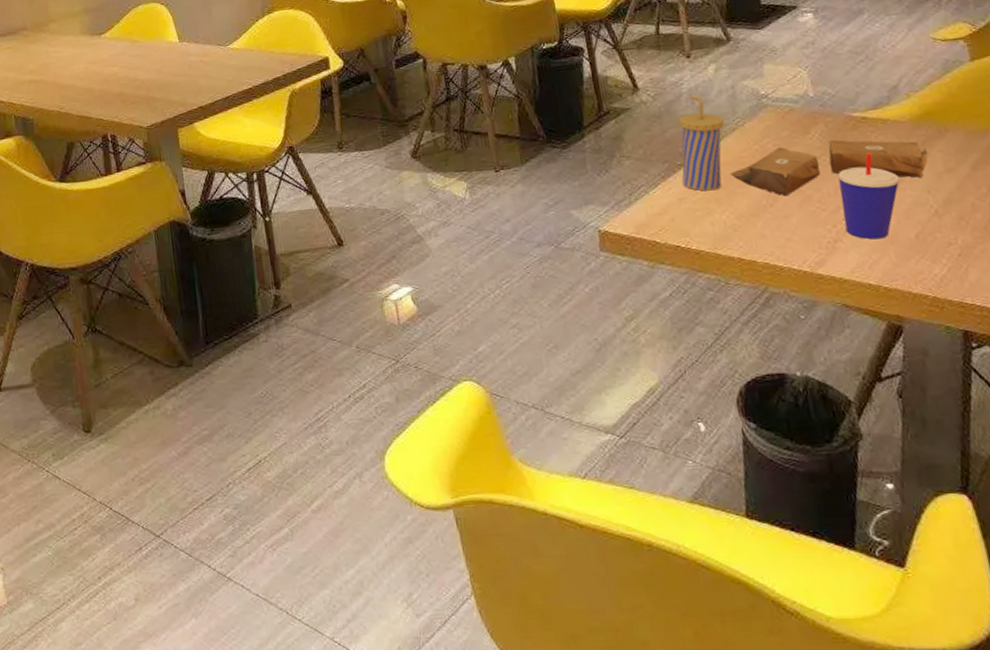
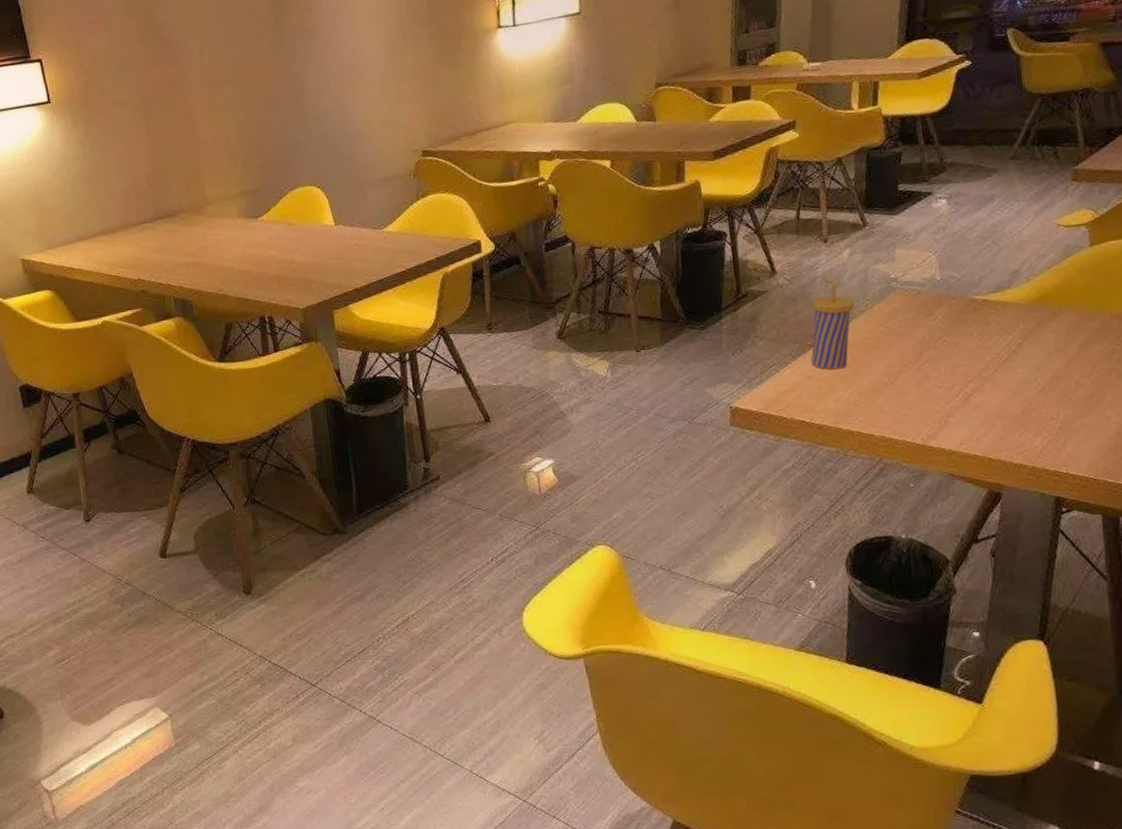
paper bag: present [729,140,929,196] -> none [856,321,1042,374]
beverage cup: present [838,153,900,240] -> none [956,334,1013,415]

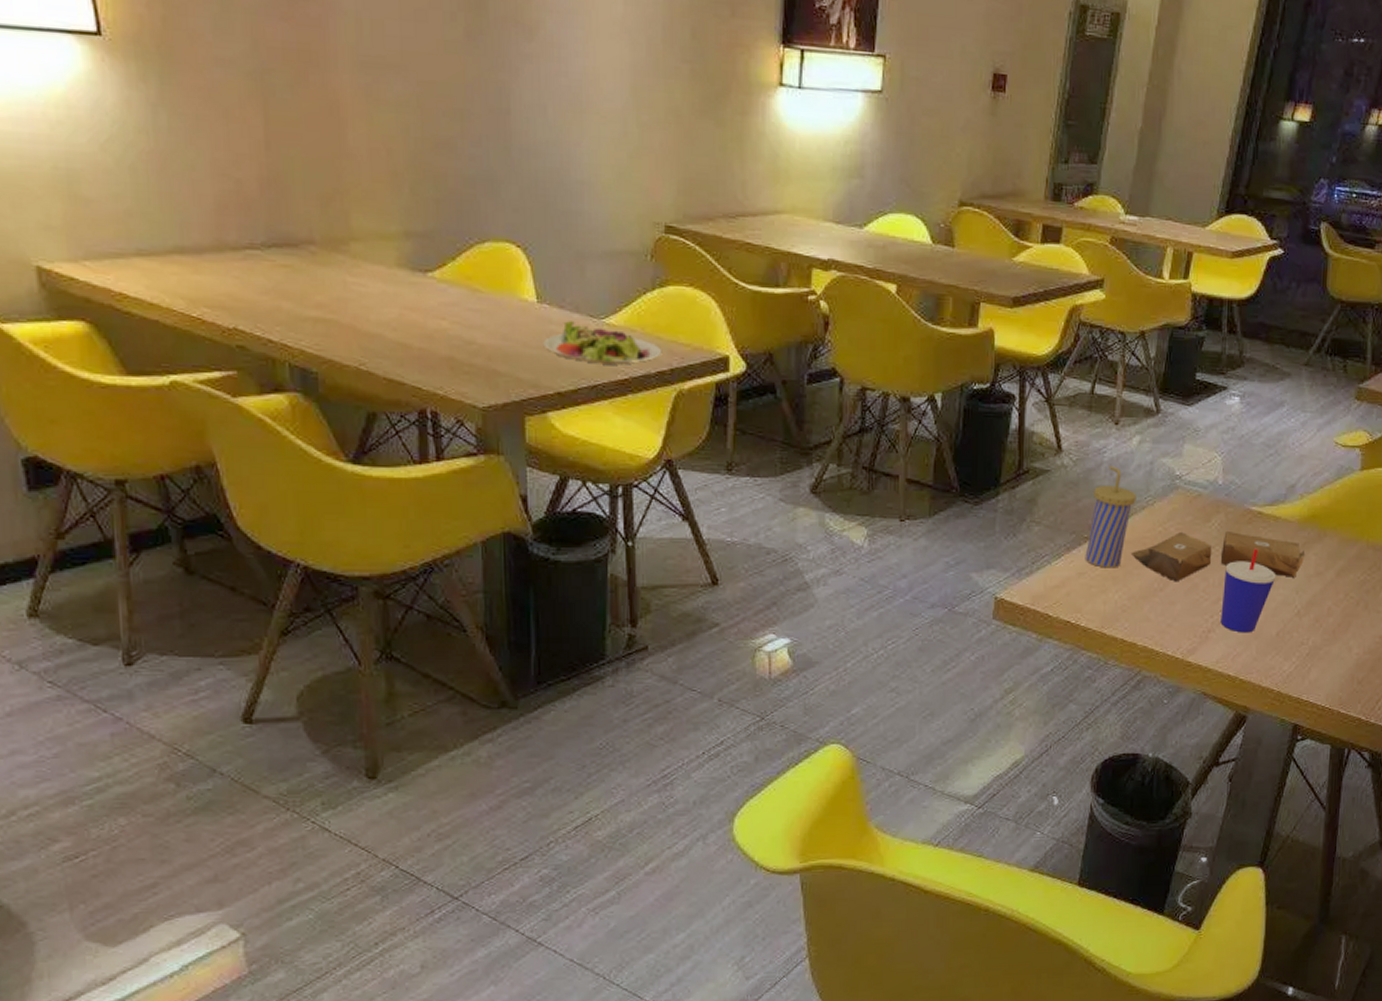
salad plate: none [341,234,428,264] -> present [543,321,661,365]
paper bag: none [856,321,1042,374] -> present [1130,532,1305,582]
beverage cup: none [956,334,1013,415] -> present [1220,548,1276,633]

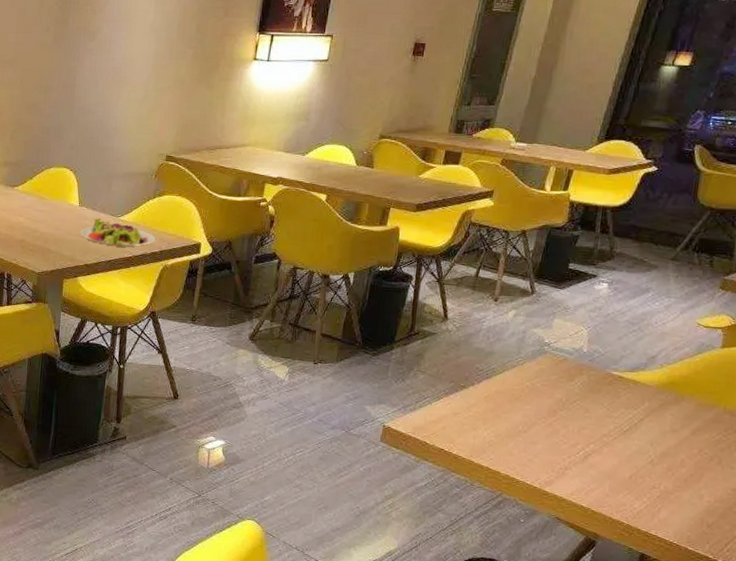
beverage cup: present [1085,465,1136,568] -> none [460,332,509,411]
paper bag: present [1130,532,1305,582] -> none [500,387,662,432]
beverage cup: present [1220,548,1276,633] -> none [577,405,633,474]

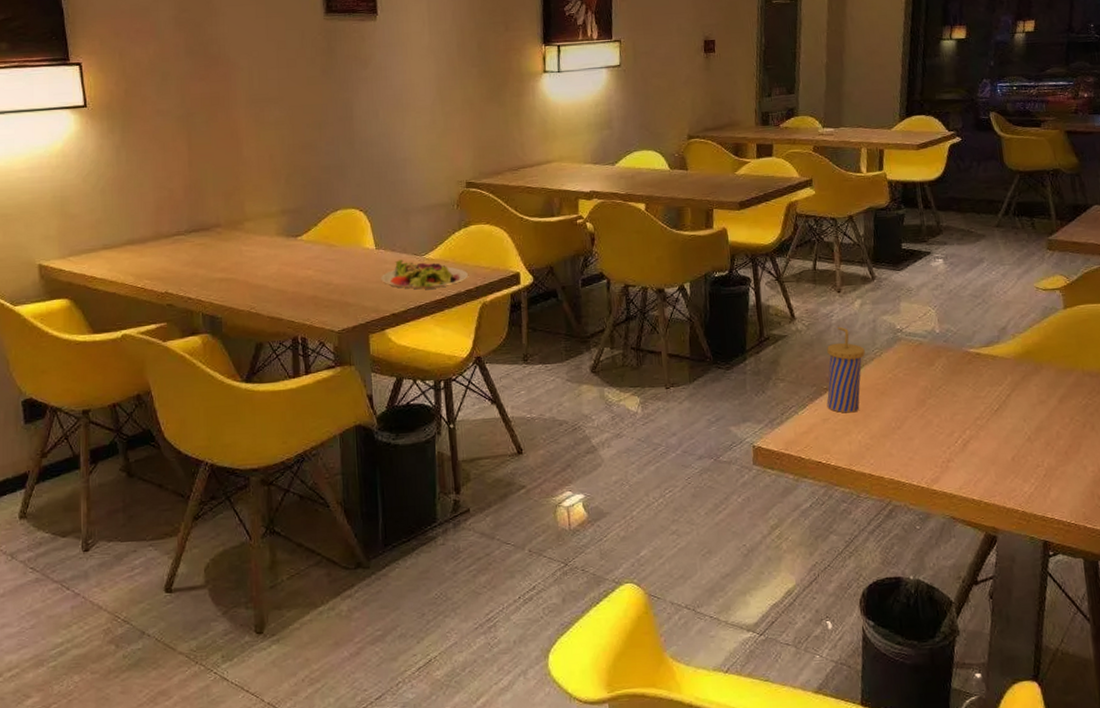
beverage cup: none [460,332,509,411] -> present [826,326,865,413]

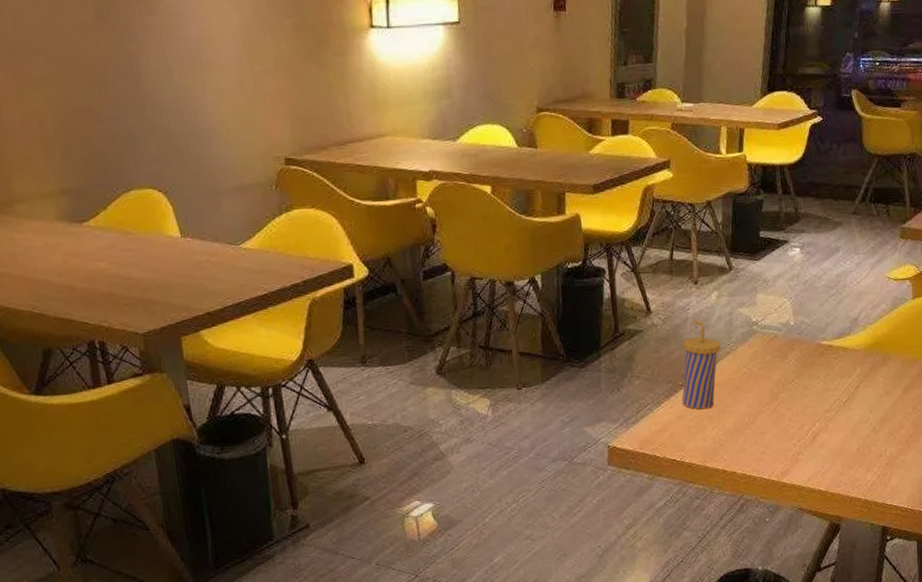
salad plate: present [381,260,468,290] -> none [189,250,293,285]

